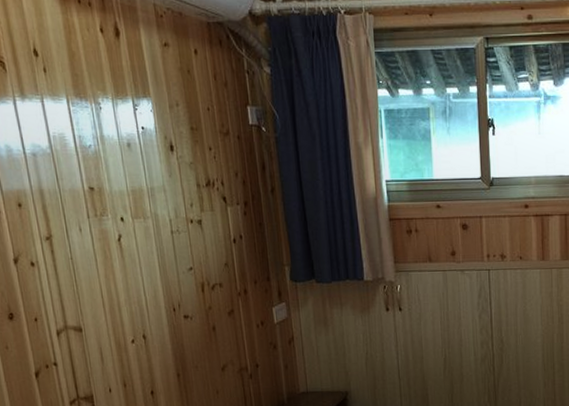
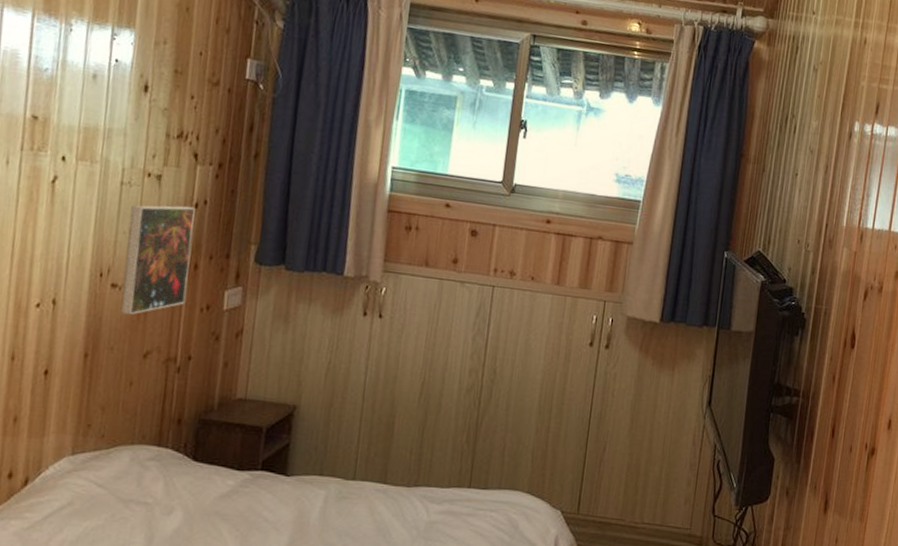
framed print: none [184,242,244,339] -> present [120,205,195,315]

